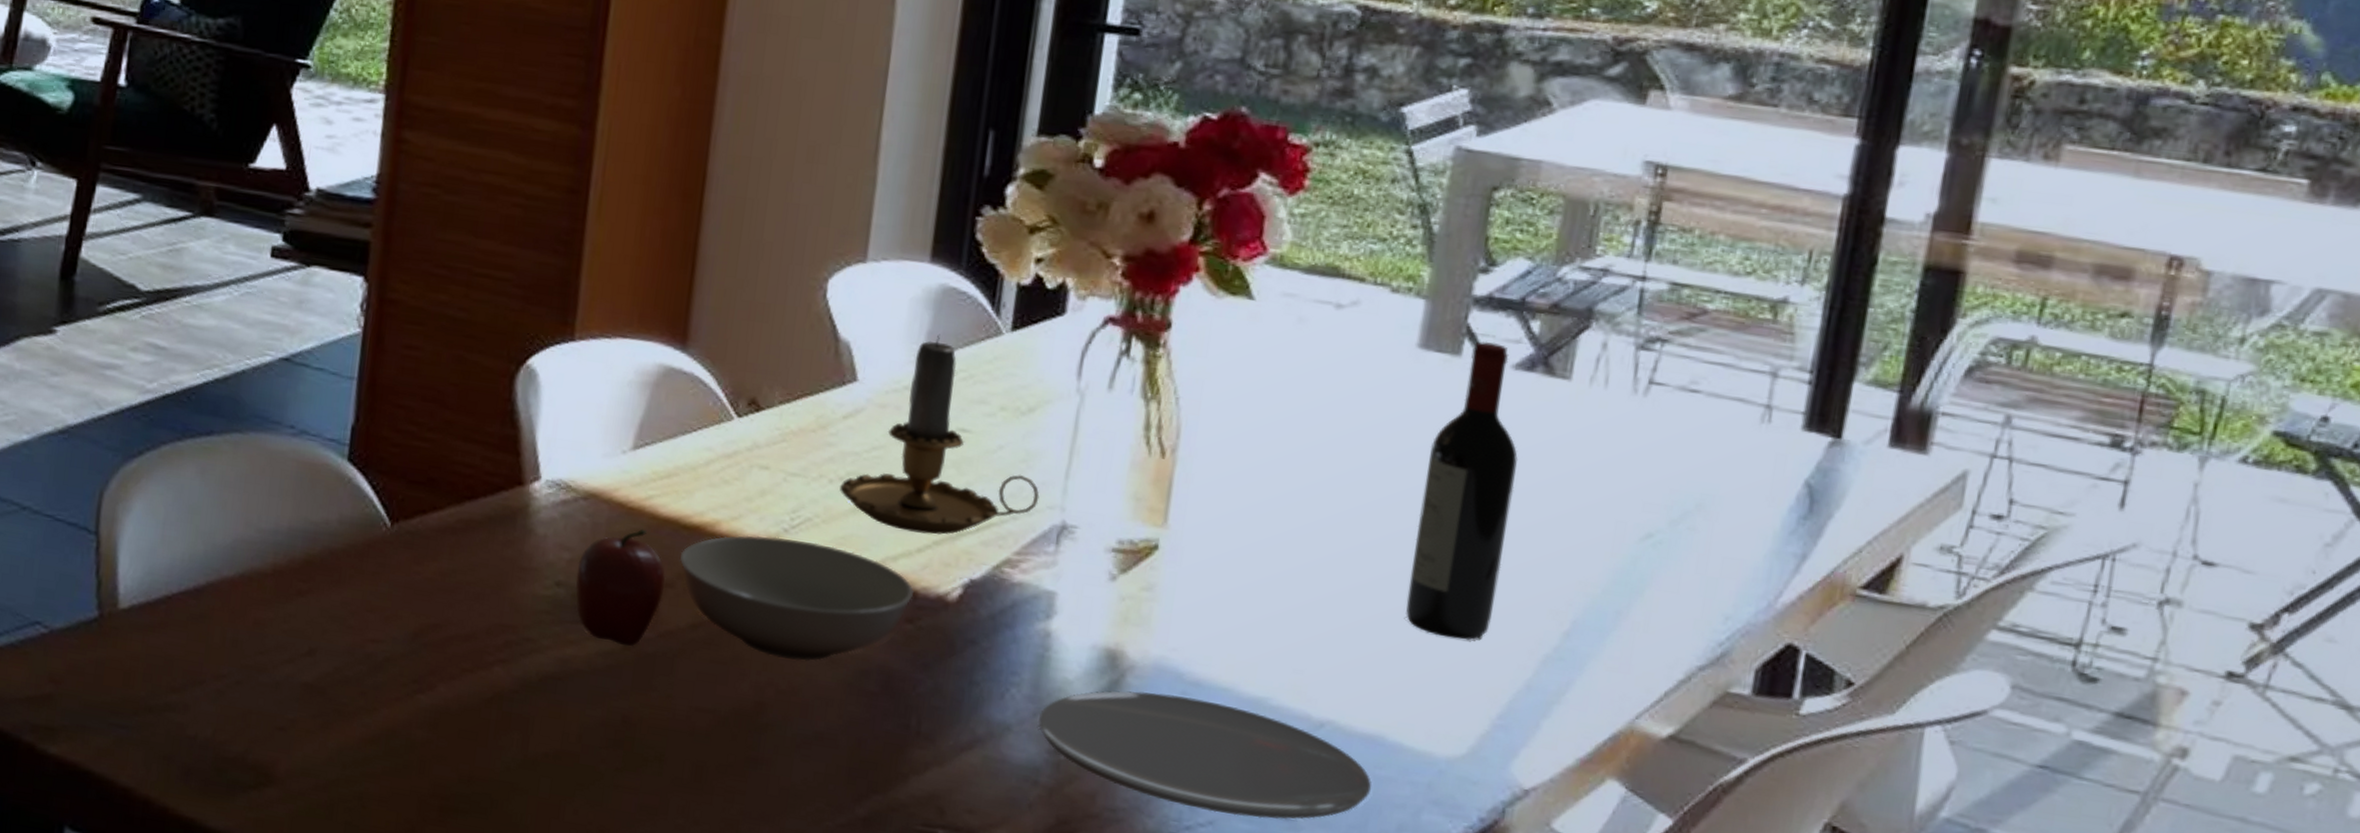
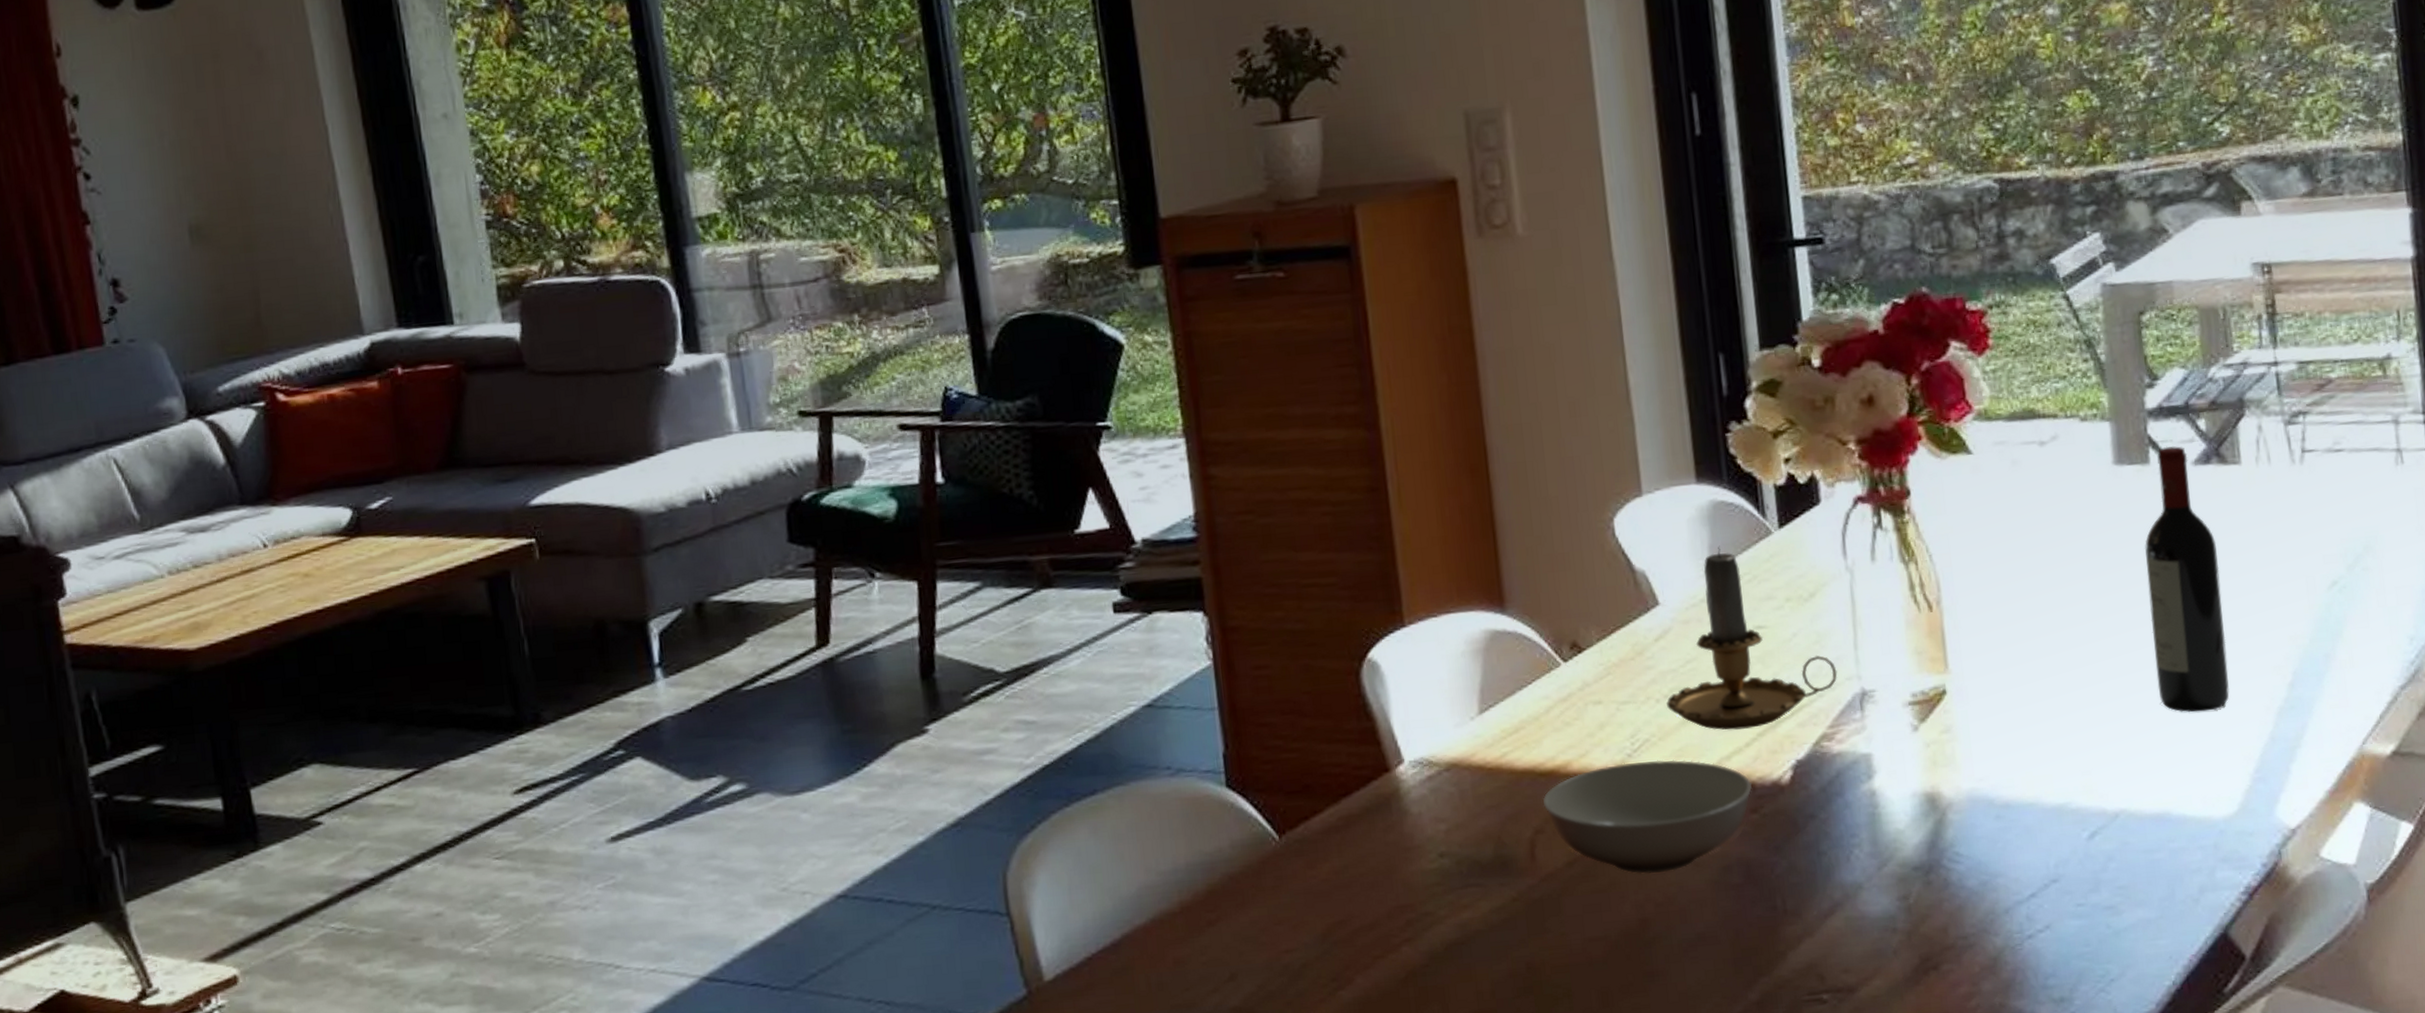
fruit: present [575,529,666,647] -> none [1454,785,1536,898]
plate: present [1038,690,1372,820] -> none [1883,818,2171,918]

